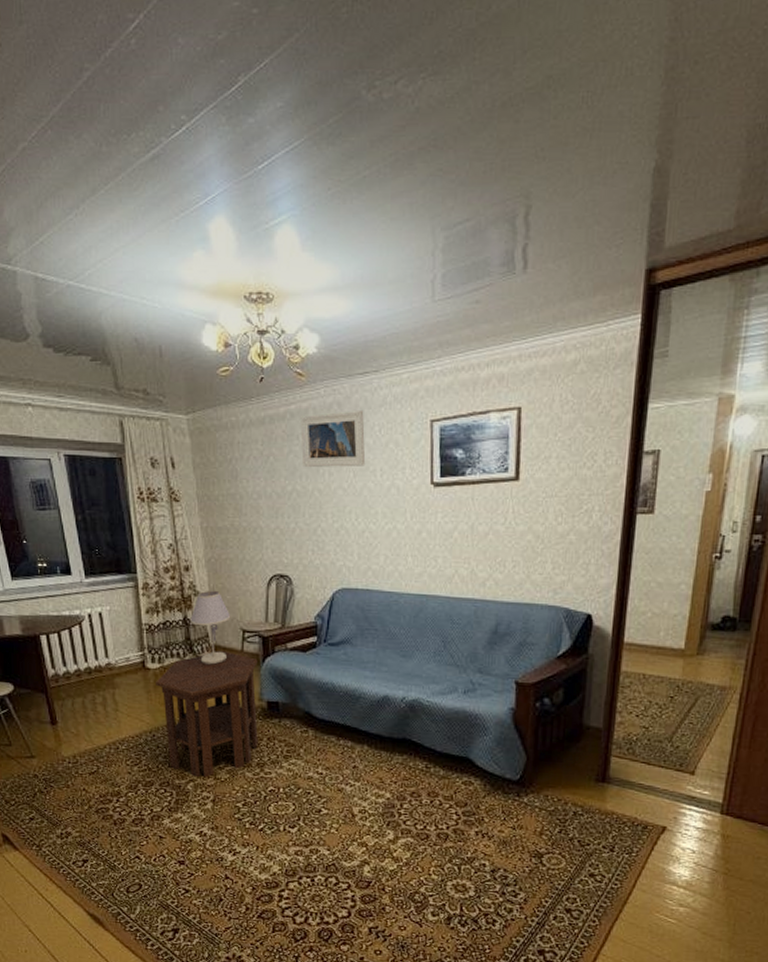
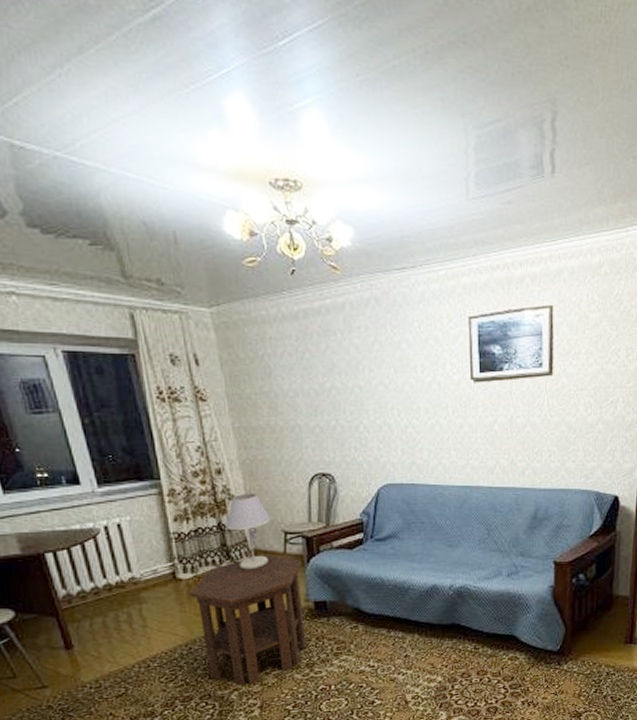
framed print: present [300,409,366,468] -> none [337,305,406,364]

